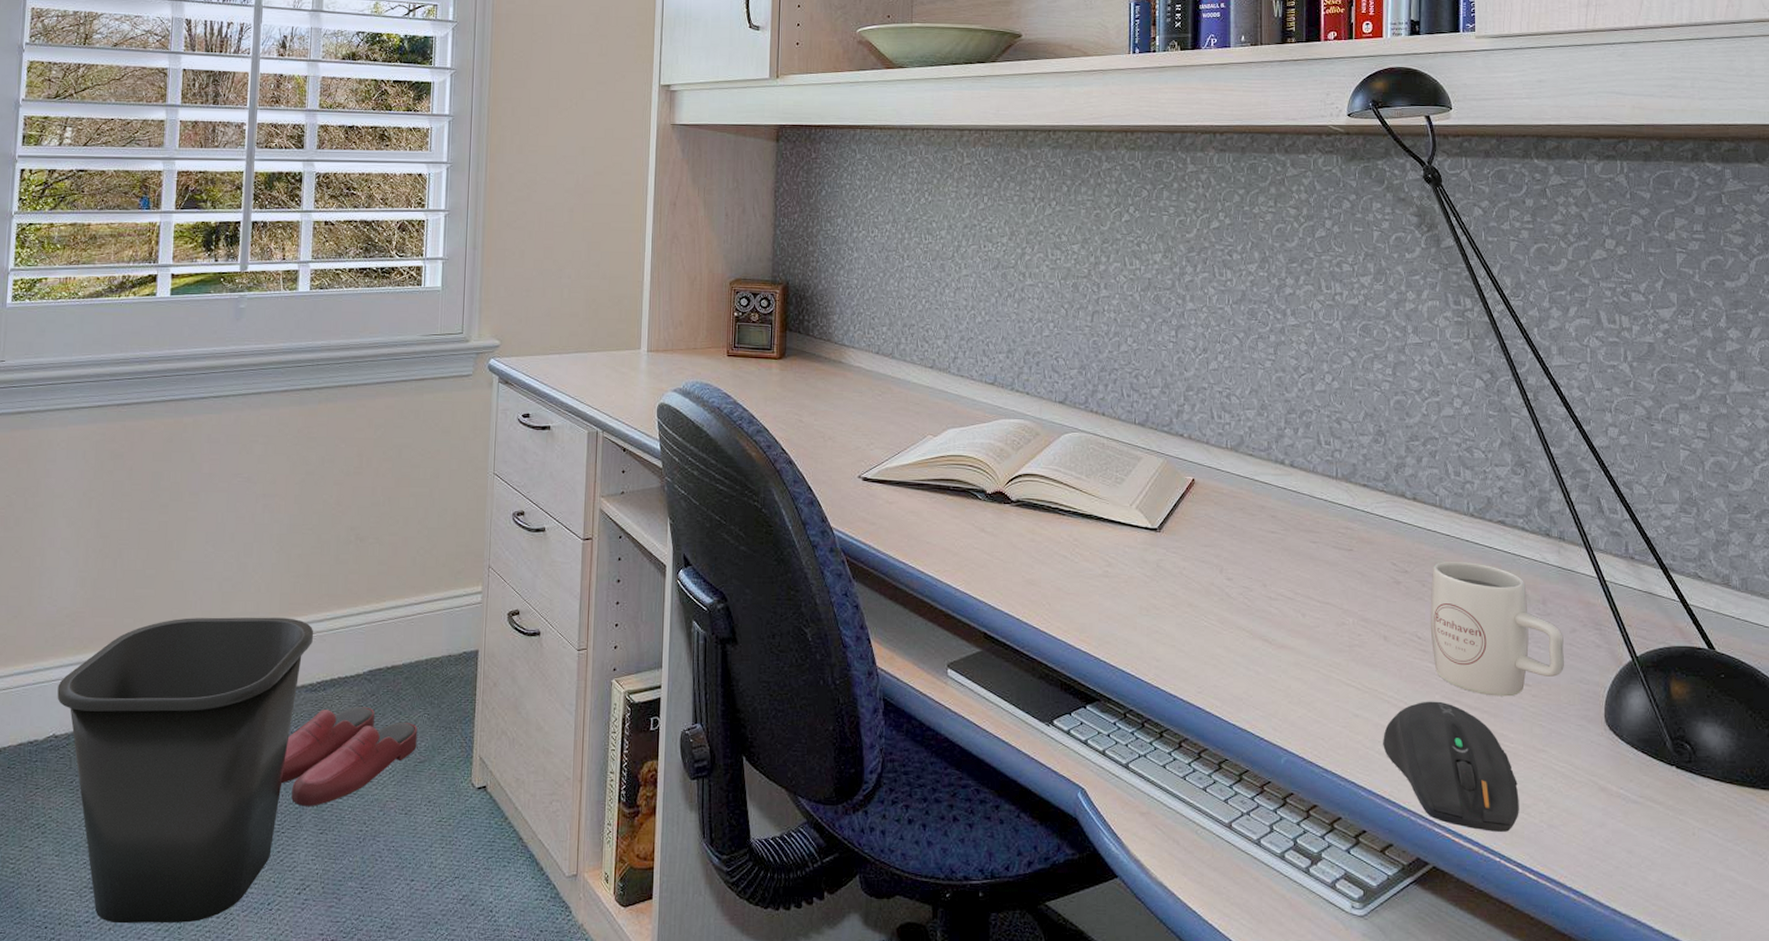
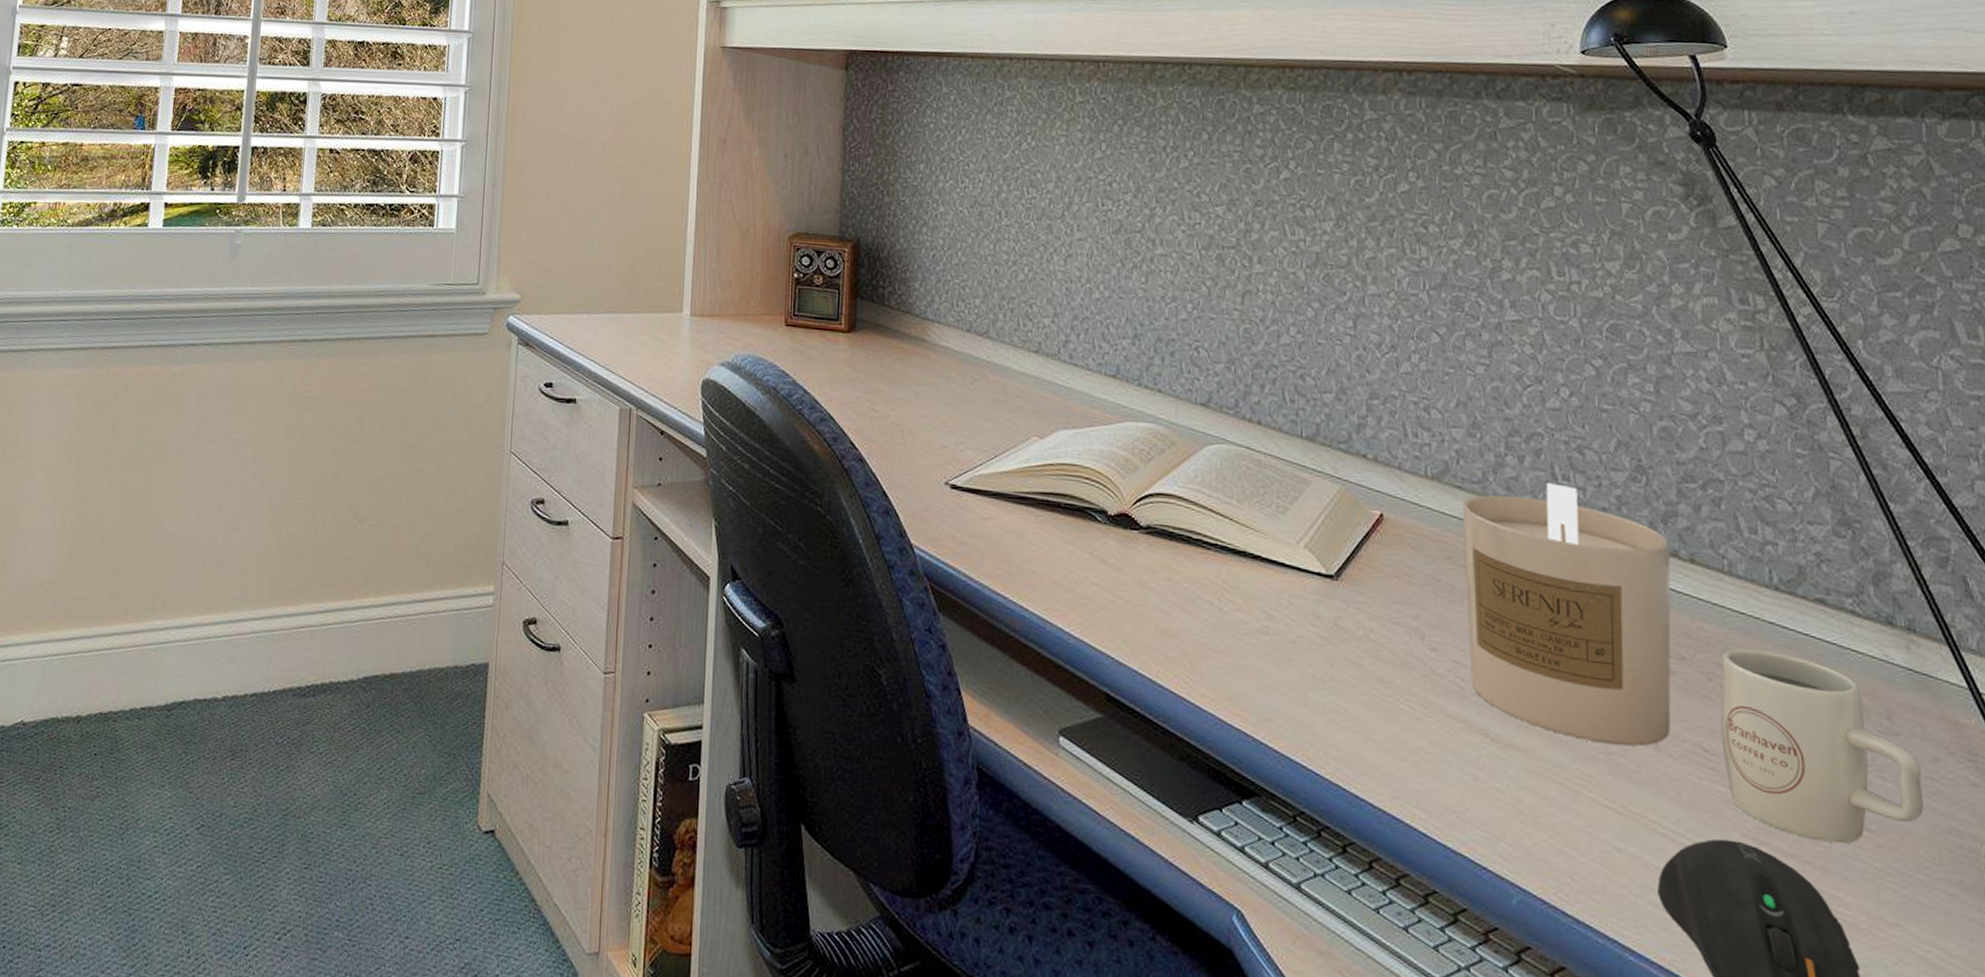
waste bin: present [57,617,314,924] -> none [27,598,305,960]
slippers: present [281,707,418,806] -> none [263,719,417,835]
candle: none [1252,447,1399,640] -> present [1462,483,1671,746]

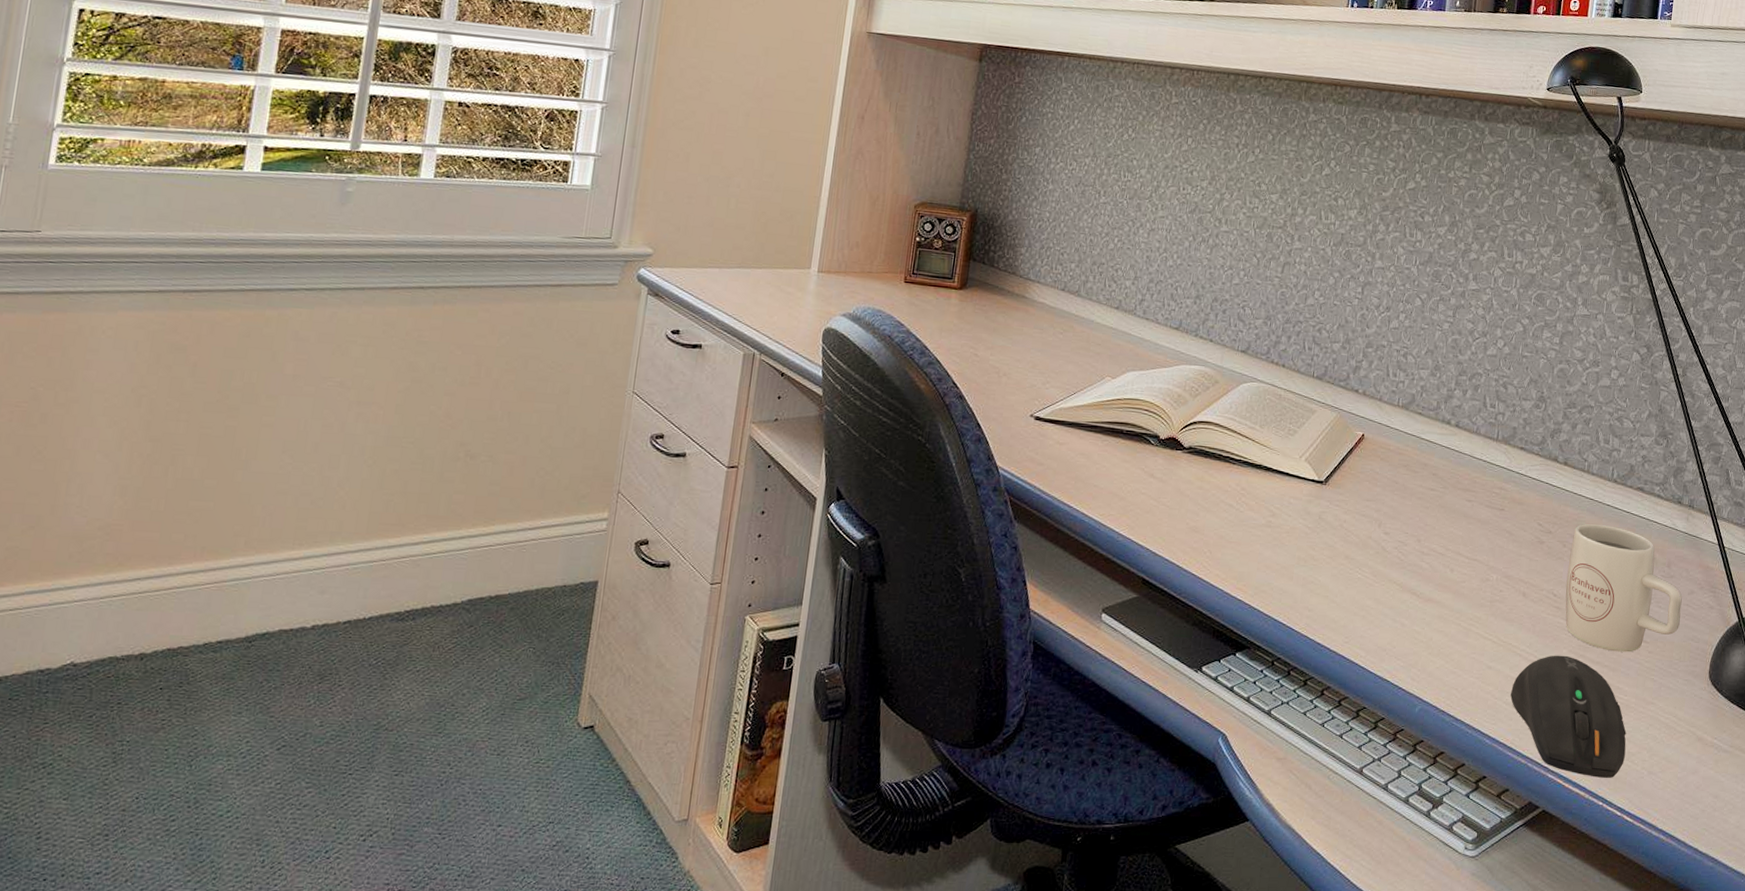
candle: present [1462,483,1671,746] -> none [1409,409,1553,596]

